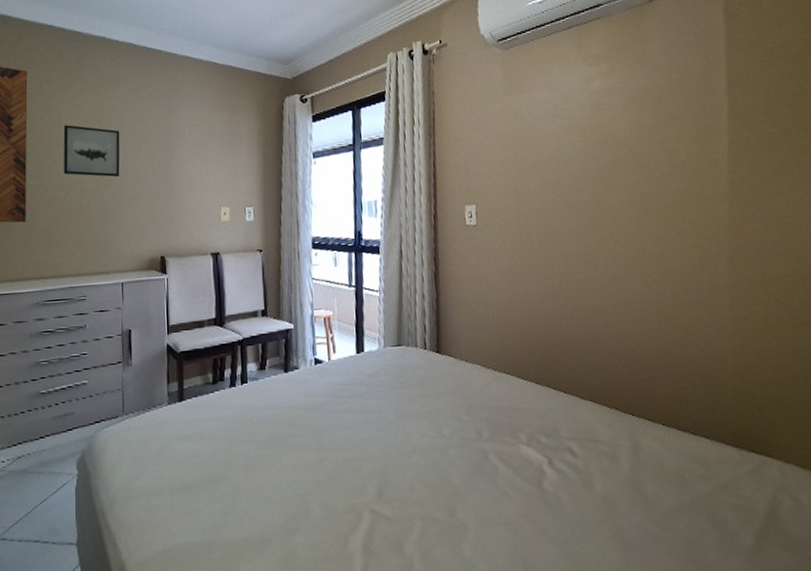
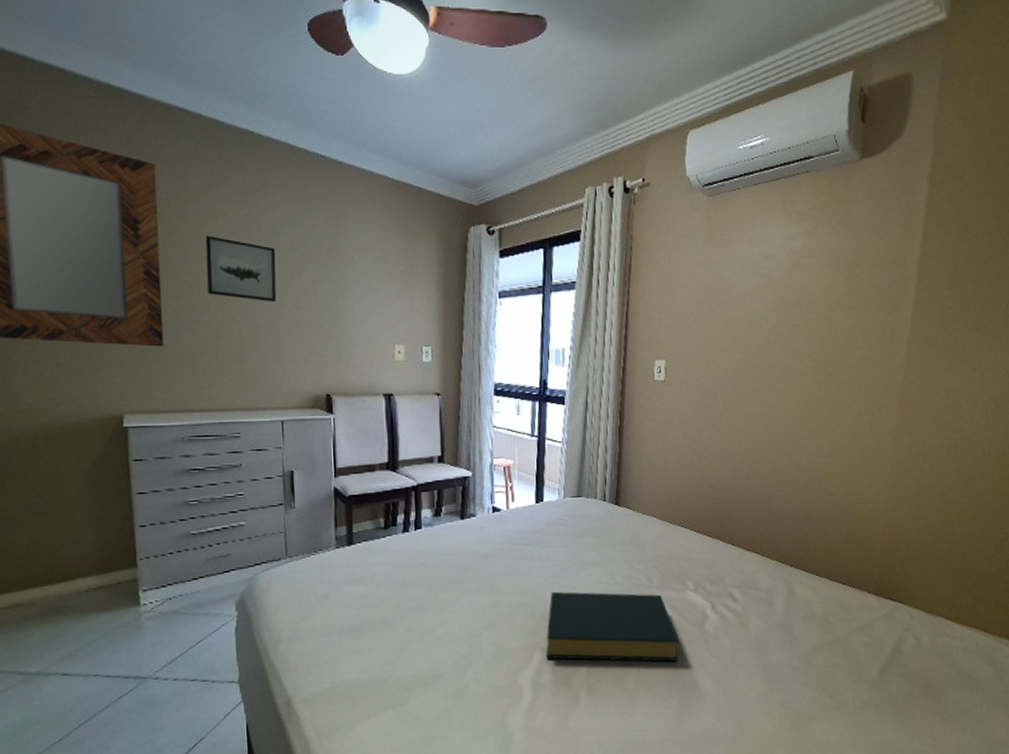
hardback book: none [375,446,518,526] -> present [546,591,680,662]

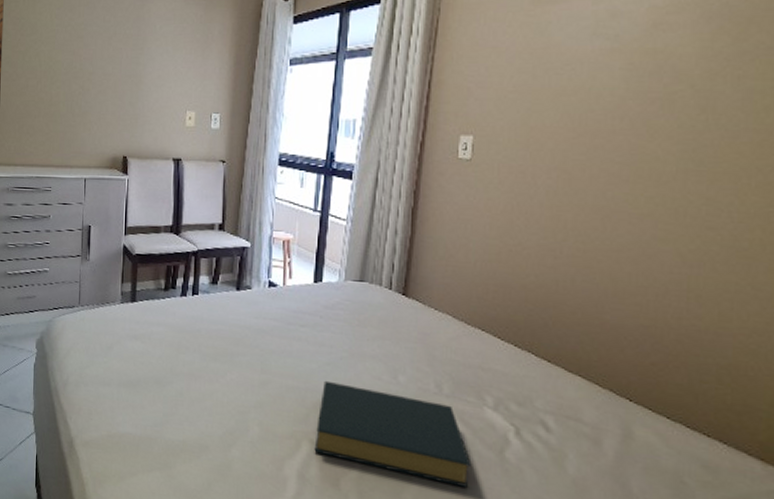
wall art: present [205,235,277,303] -> none [36,10,91,70]

